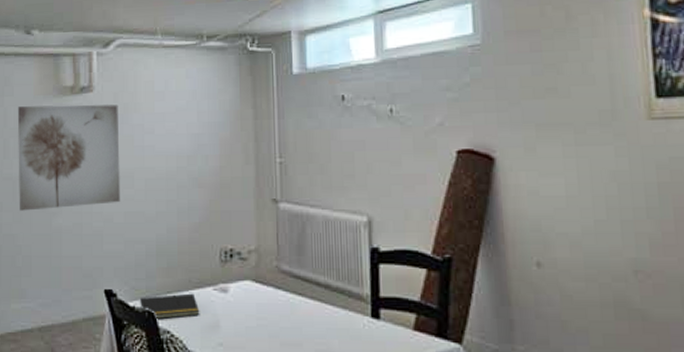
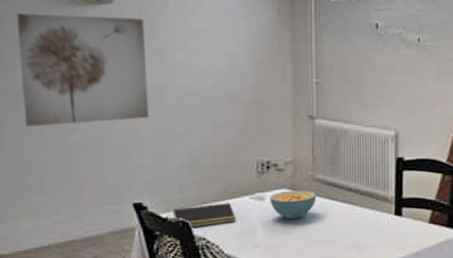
cereal bowl: none [233,282,283,316] -> present [270,190,317,220]

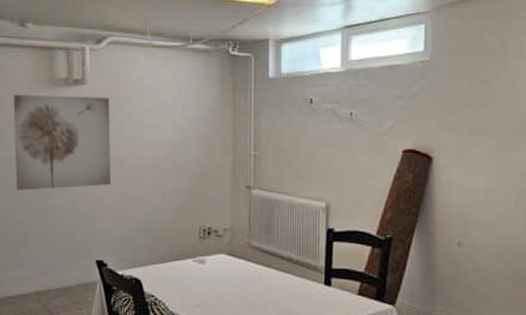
notepad: present [172,202,237,227] -> none [127,264,181,285]
cereal bowl: present [270,190,317,220] -> none [210,255,252,283]

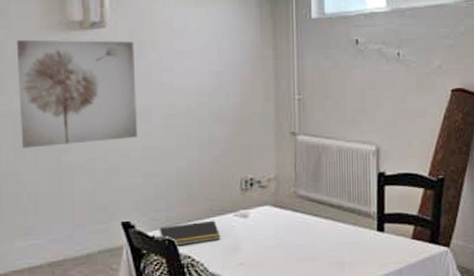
notepad: none [127,264,181,285] -> present [159,220,221,246]

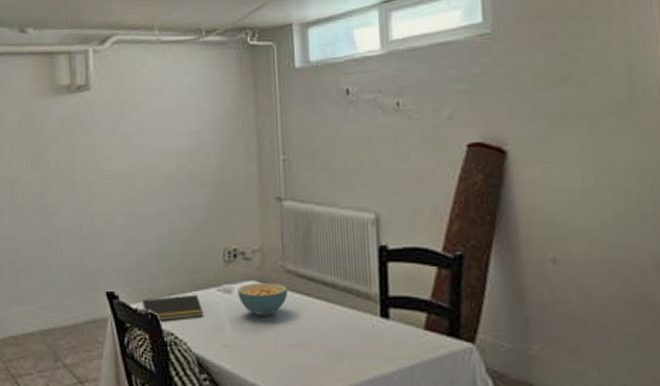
wall art: present [16,40,137,148] -> none [13,103,120,213]
cereal bowl: none [253,206,300,237] -> present [237,282,288,317]

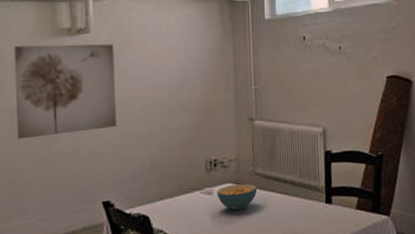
wall art: none [13,103,120,213] -> present [14,44,116,139]
notepad: present [142,294,204,321] -> none [135,197,189,221]

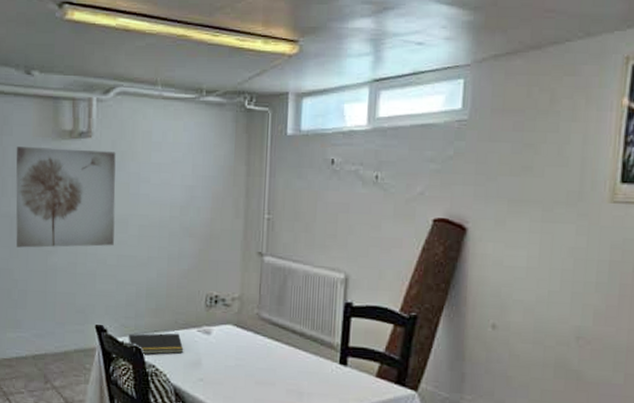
notepad: none [135,197,189,221] -> present [127,333,184,354]
cereal bowl: present [217,183,257,211] -> none [215,326,261,357]

